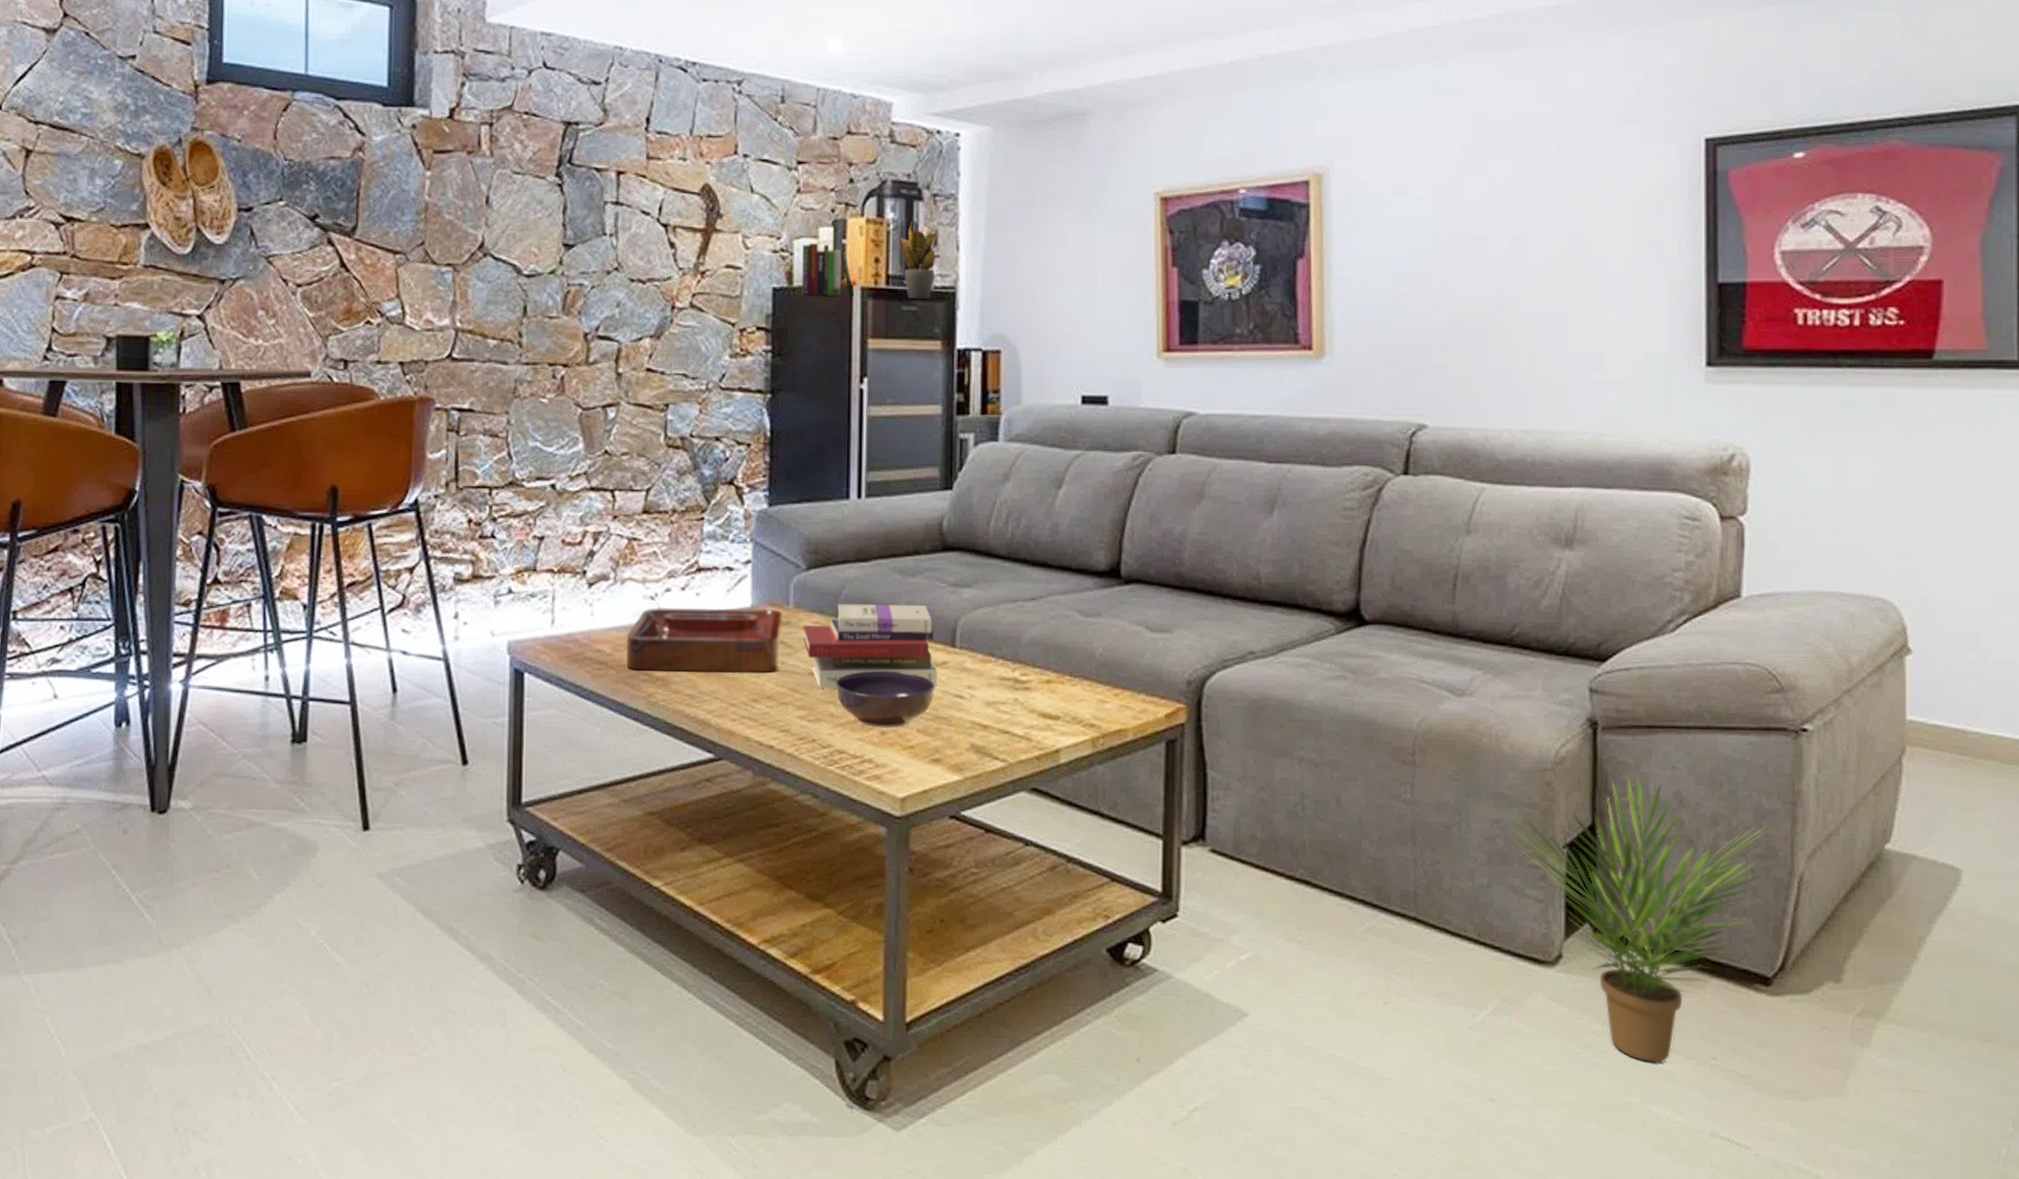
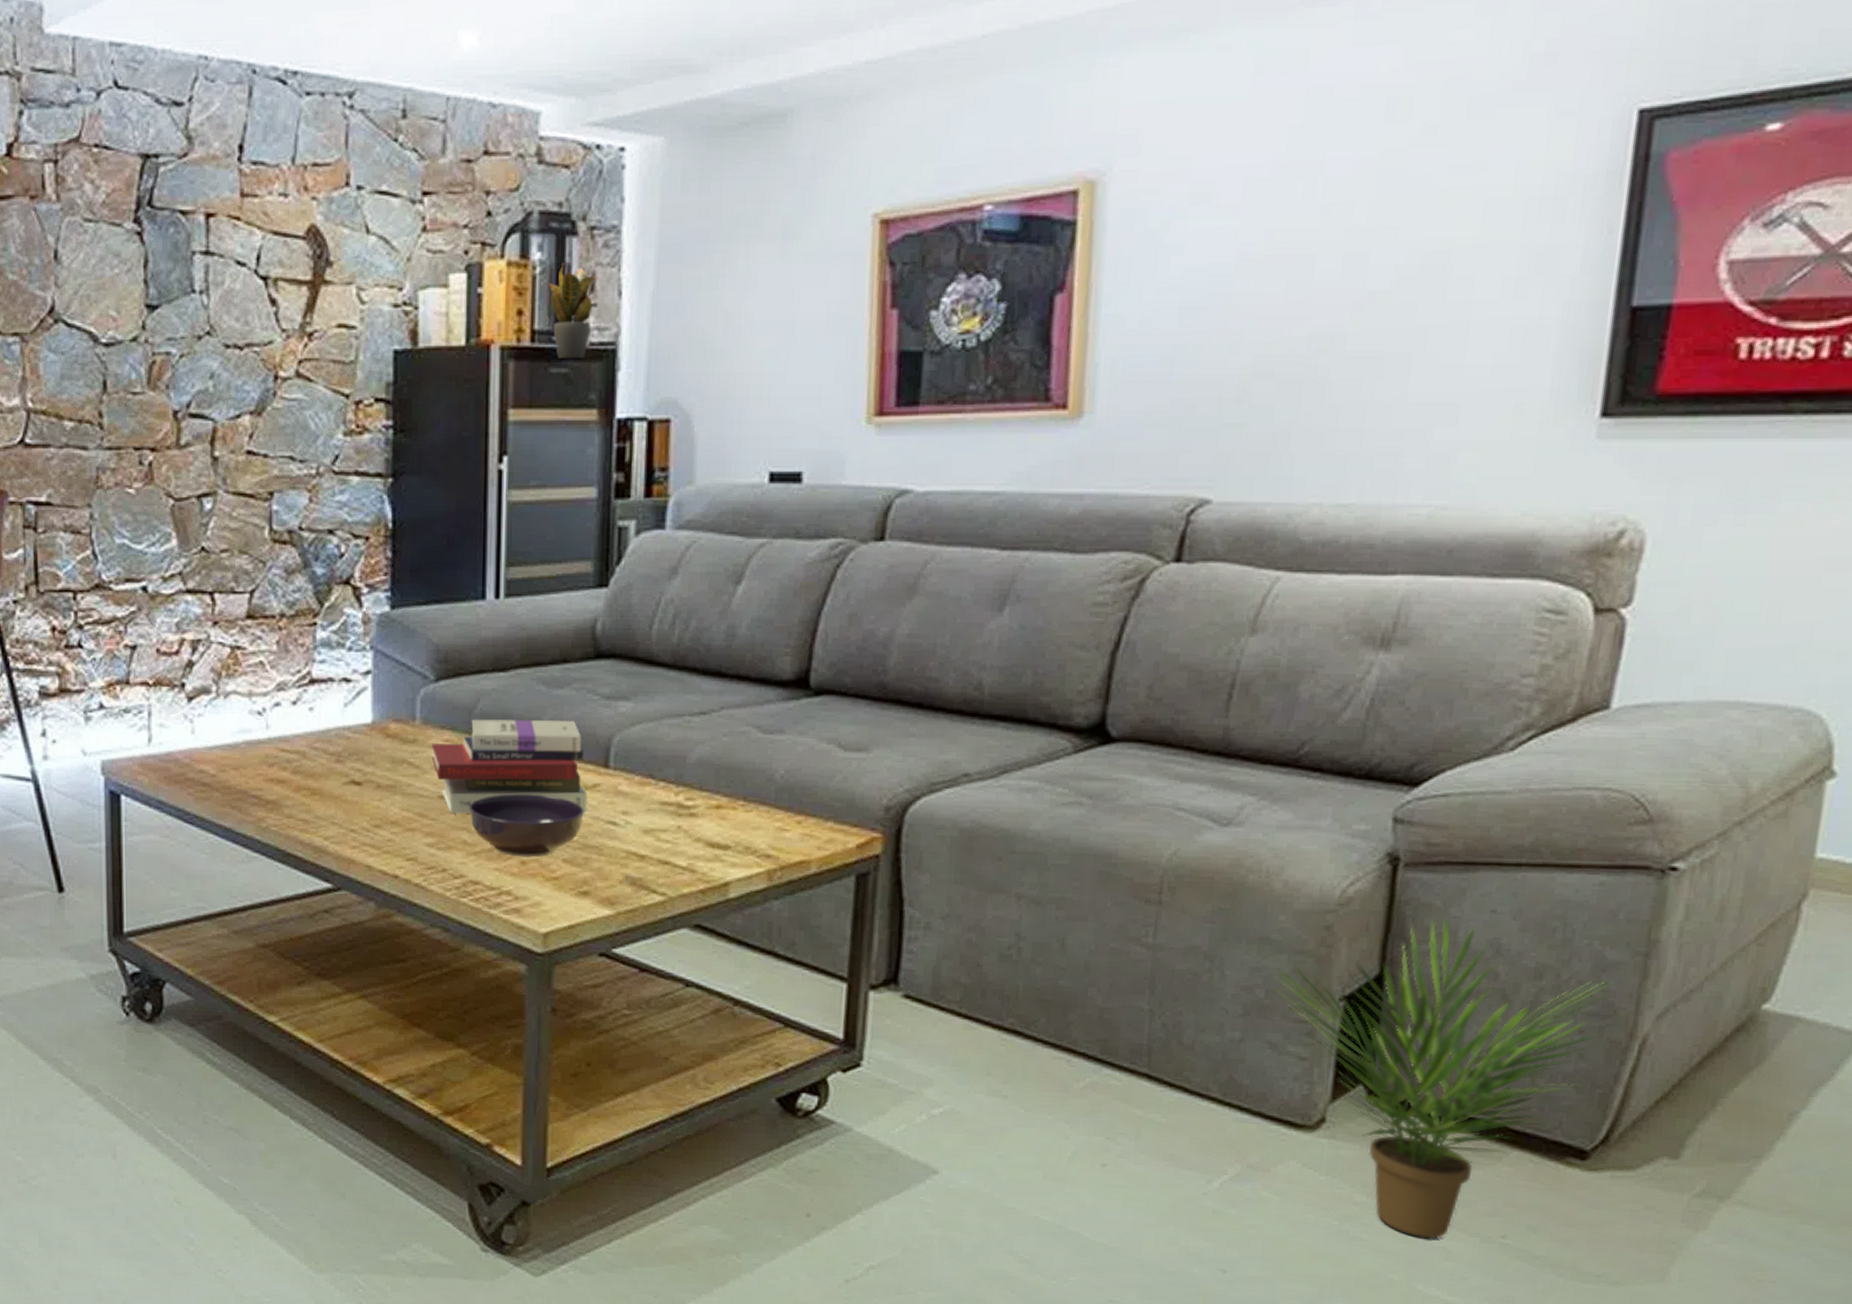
decorative tray: present [626,607,783,673] -> none [233,723,408,796]
books: present [802,244,855,297] -> none [428,294,493,360]

